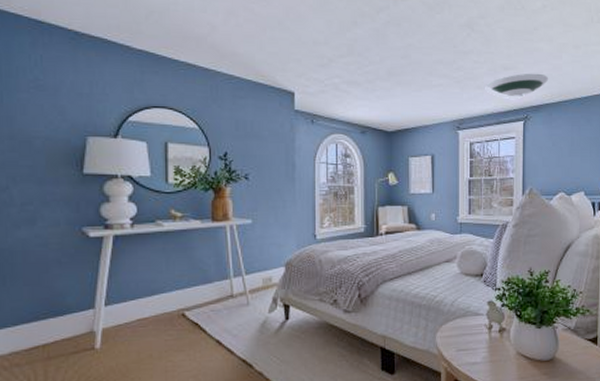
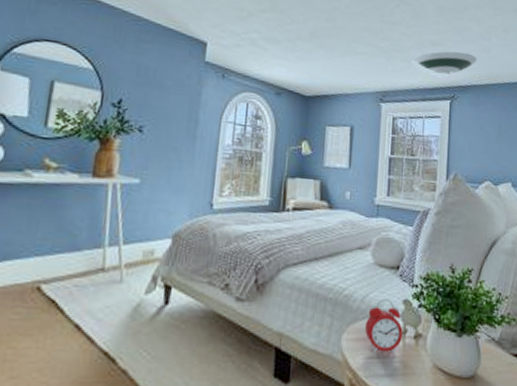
alarm clock: none [455,302,489,347] -> present [364,299,403,354]

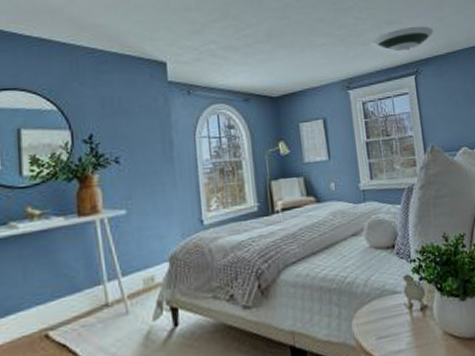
alarm clock: present [364,299,403,354] -> none [371,278,410,333]

